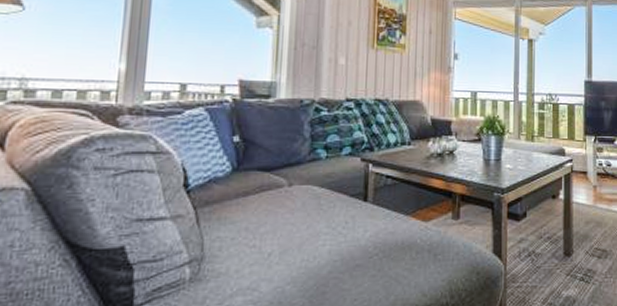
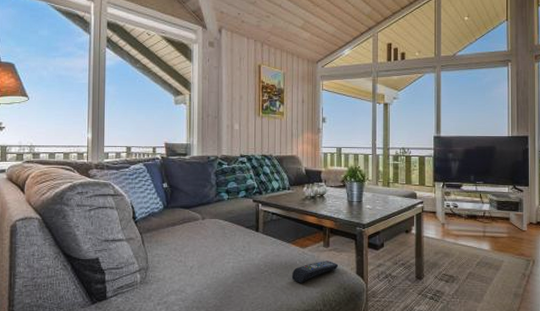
remote control: none [409,237,471,269] -> present [291,261,339,283]

